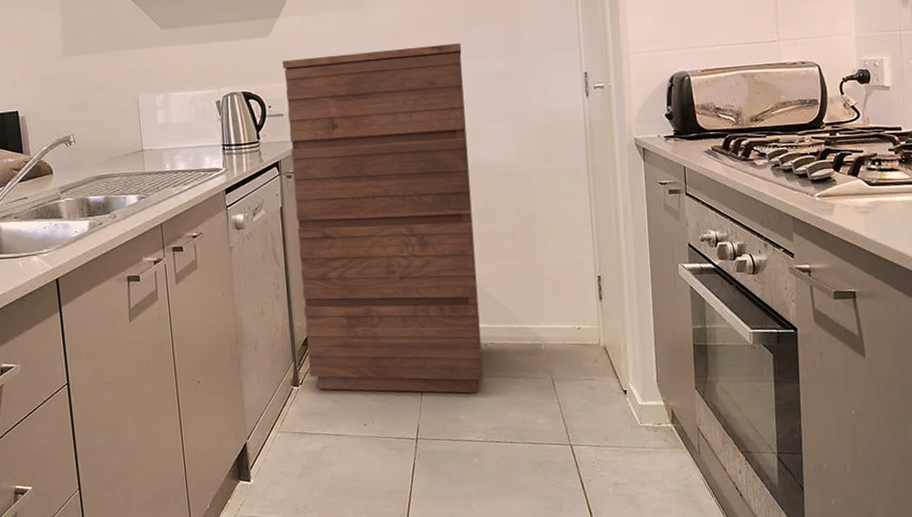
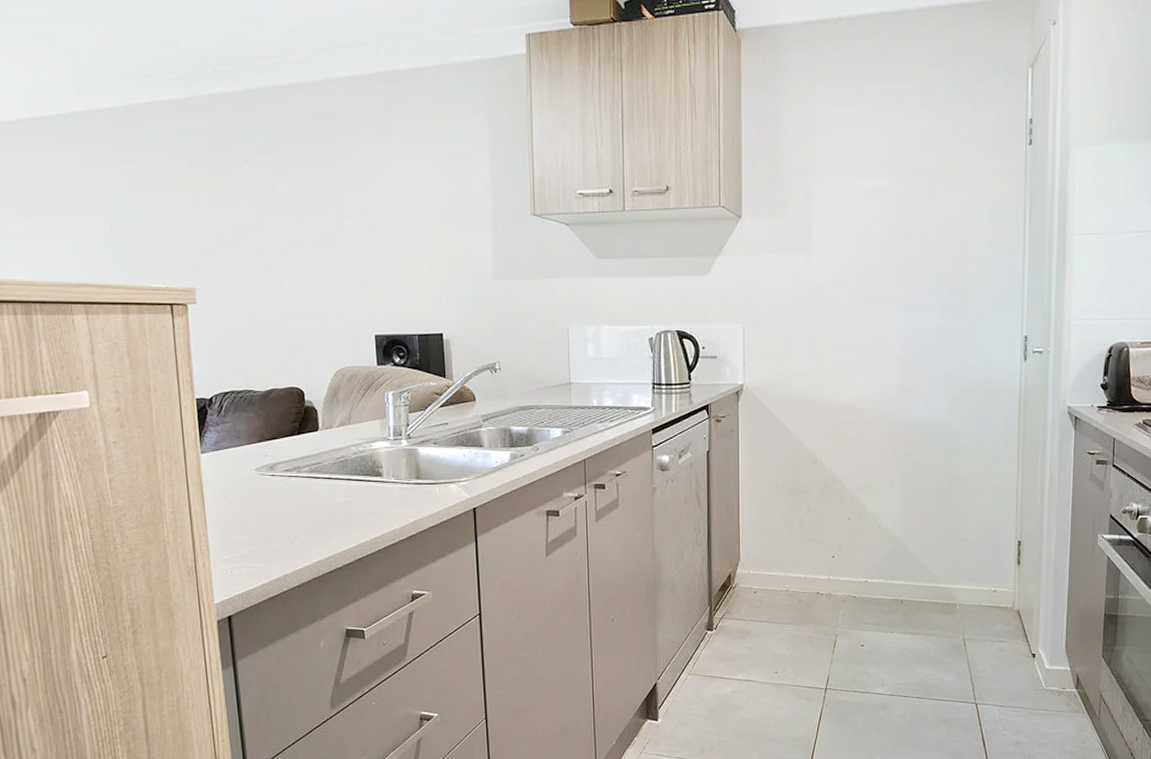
dresser: present [283,43,484,393] -> none [720,297,903,648]

